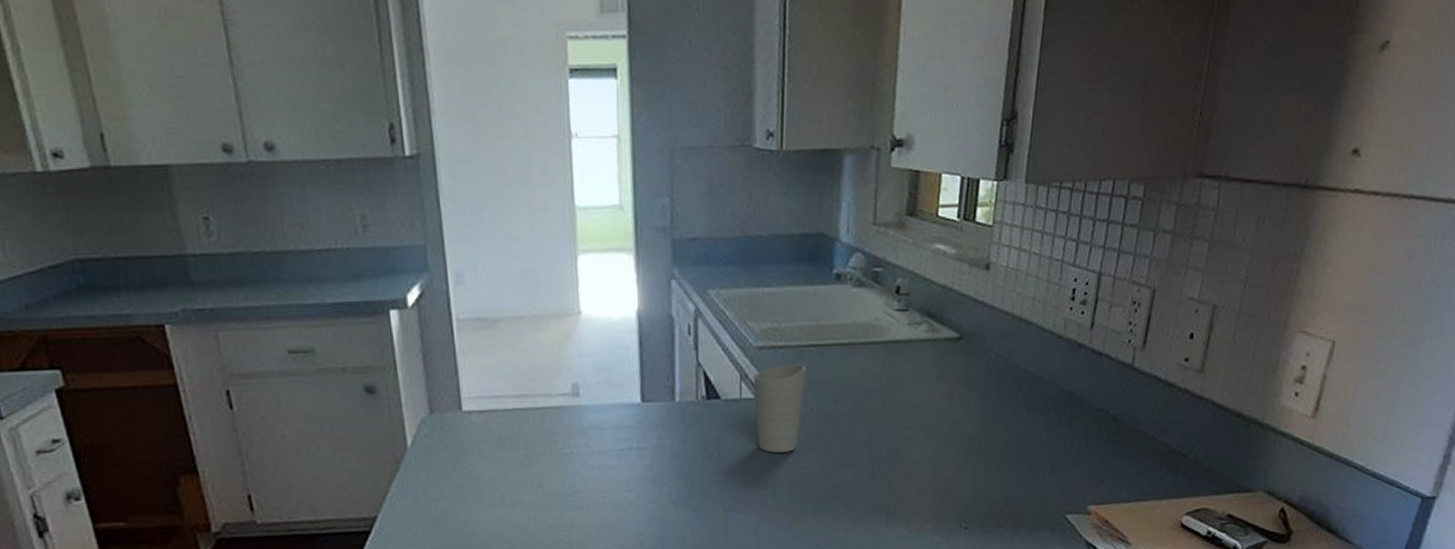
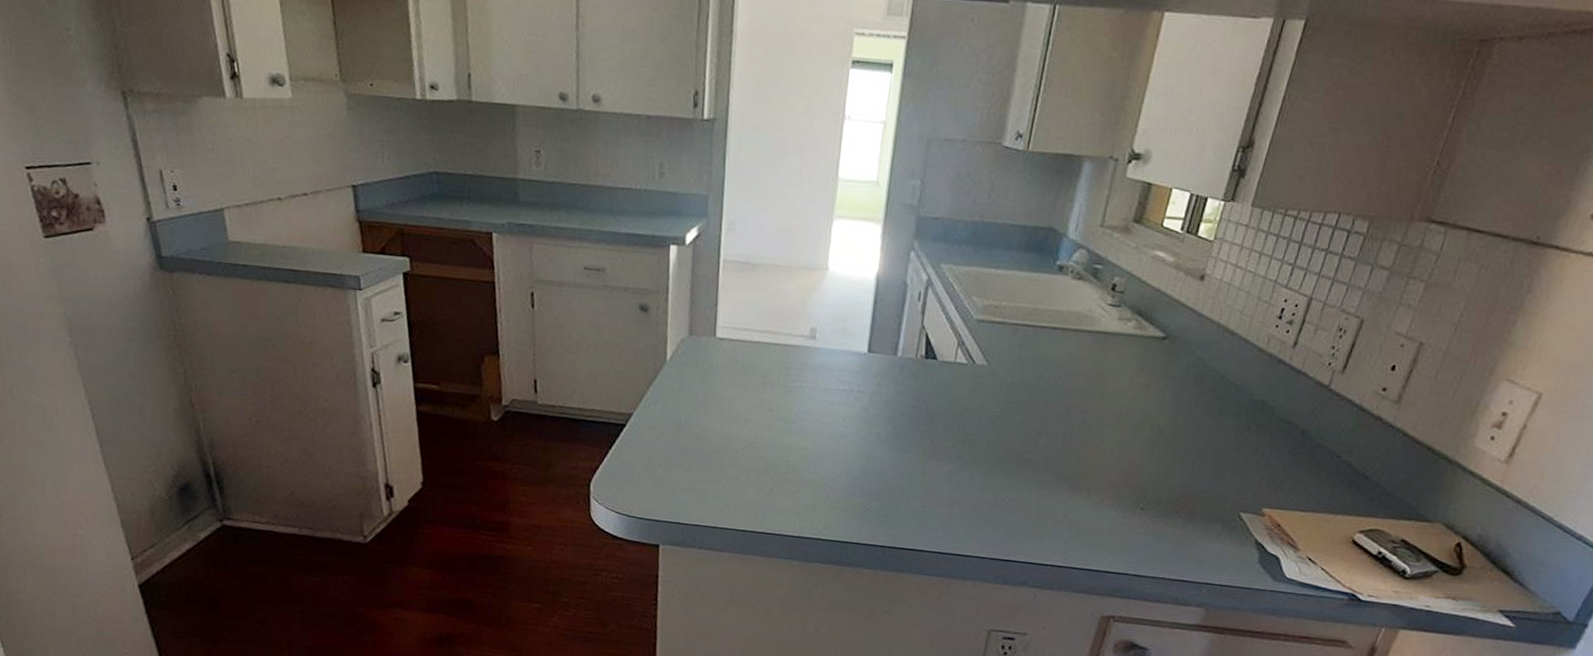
cup: present [753,362,806,454] -> none [964,338,1018,415]

